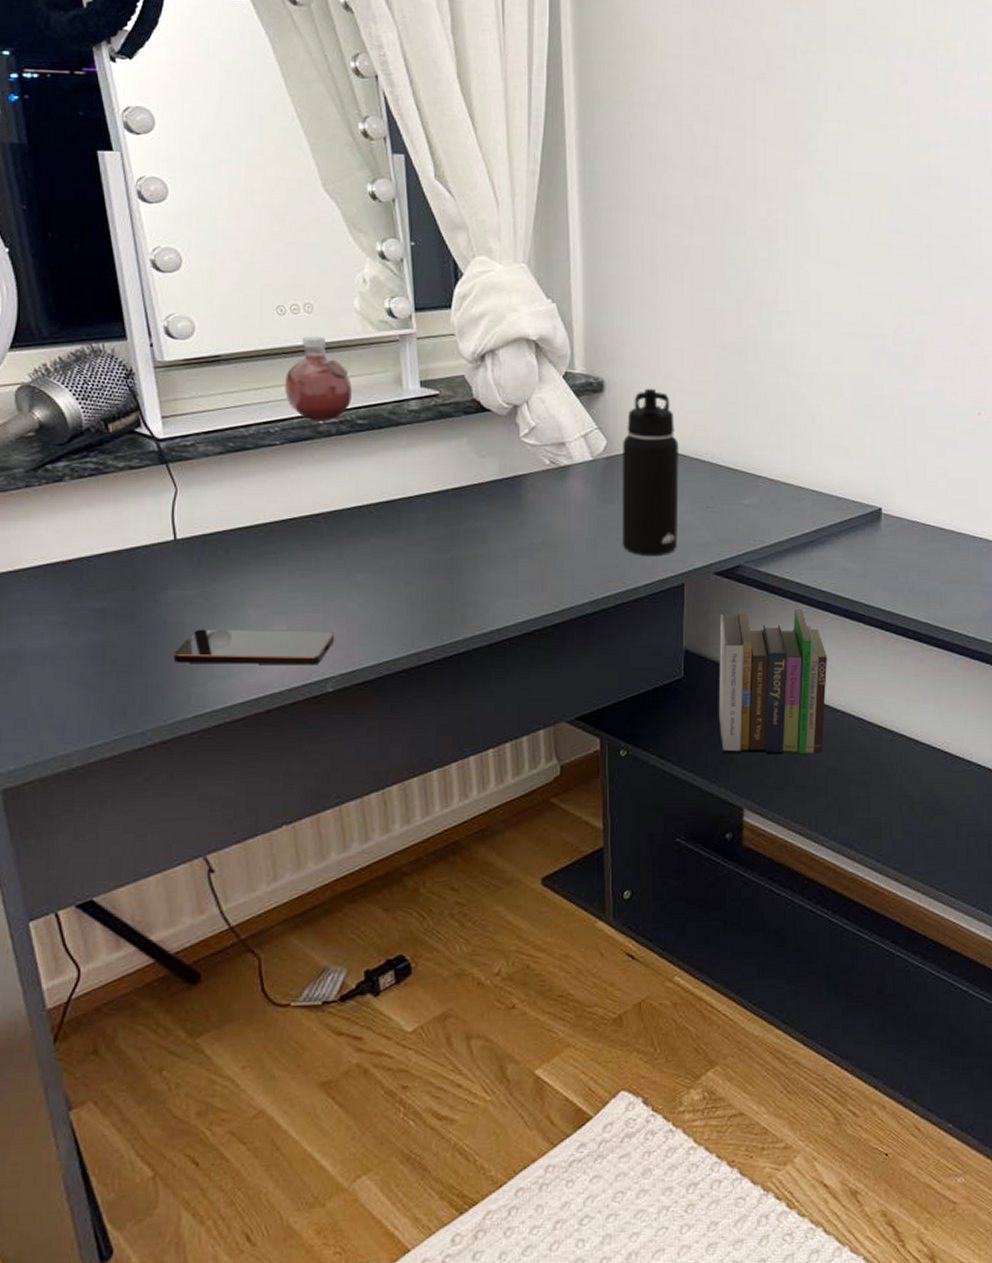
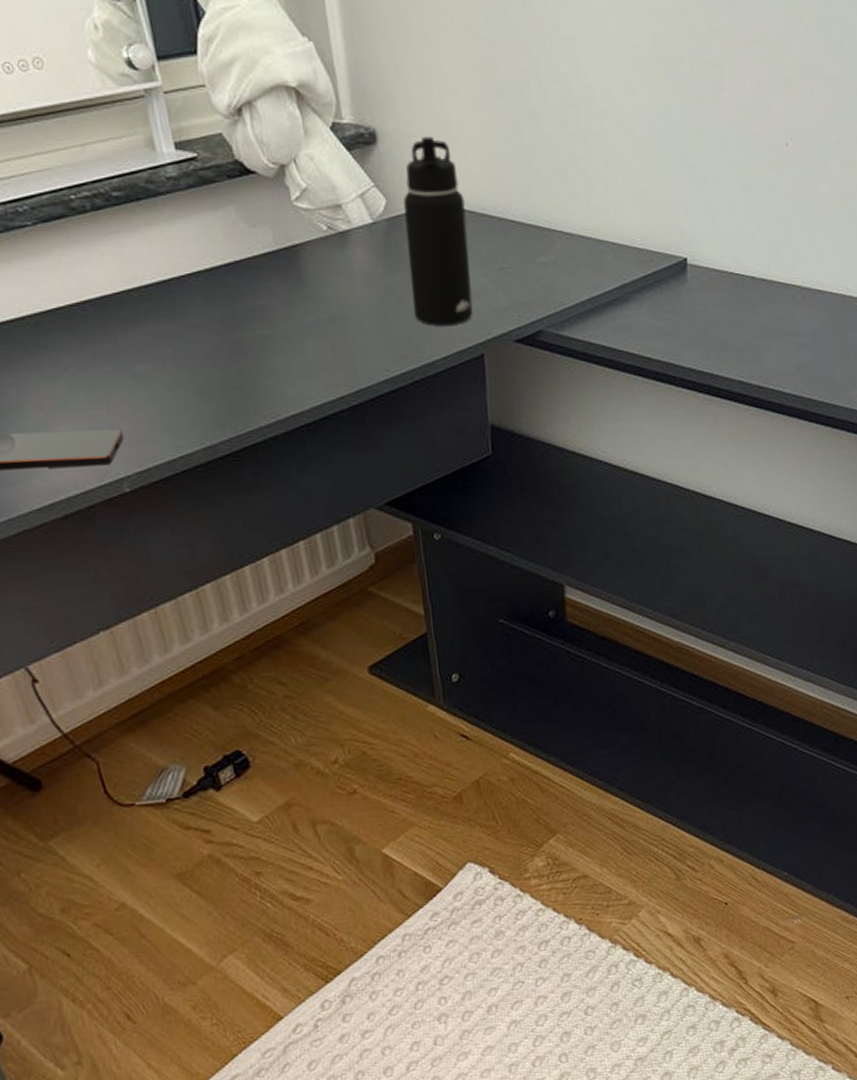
perfume bottle: present [284,336,353,420] -> none [24,96,103,195]
books: present [718,609,827,755] -> none [524,374,641,532]

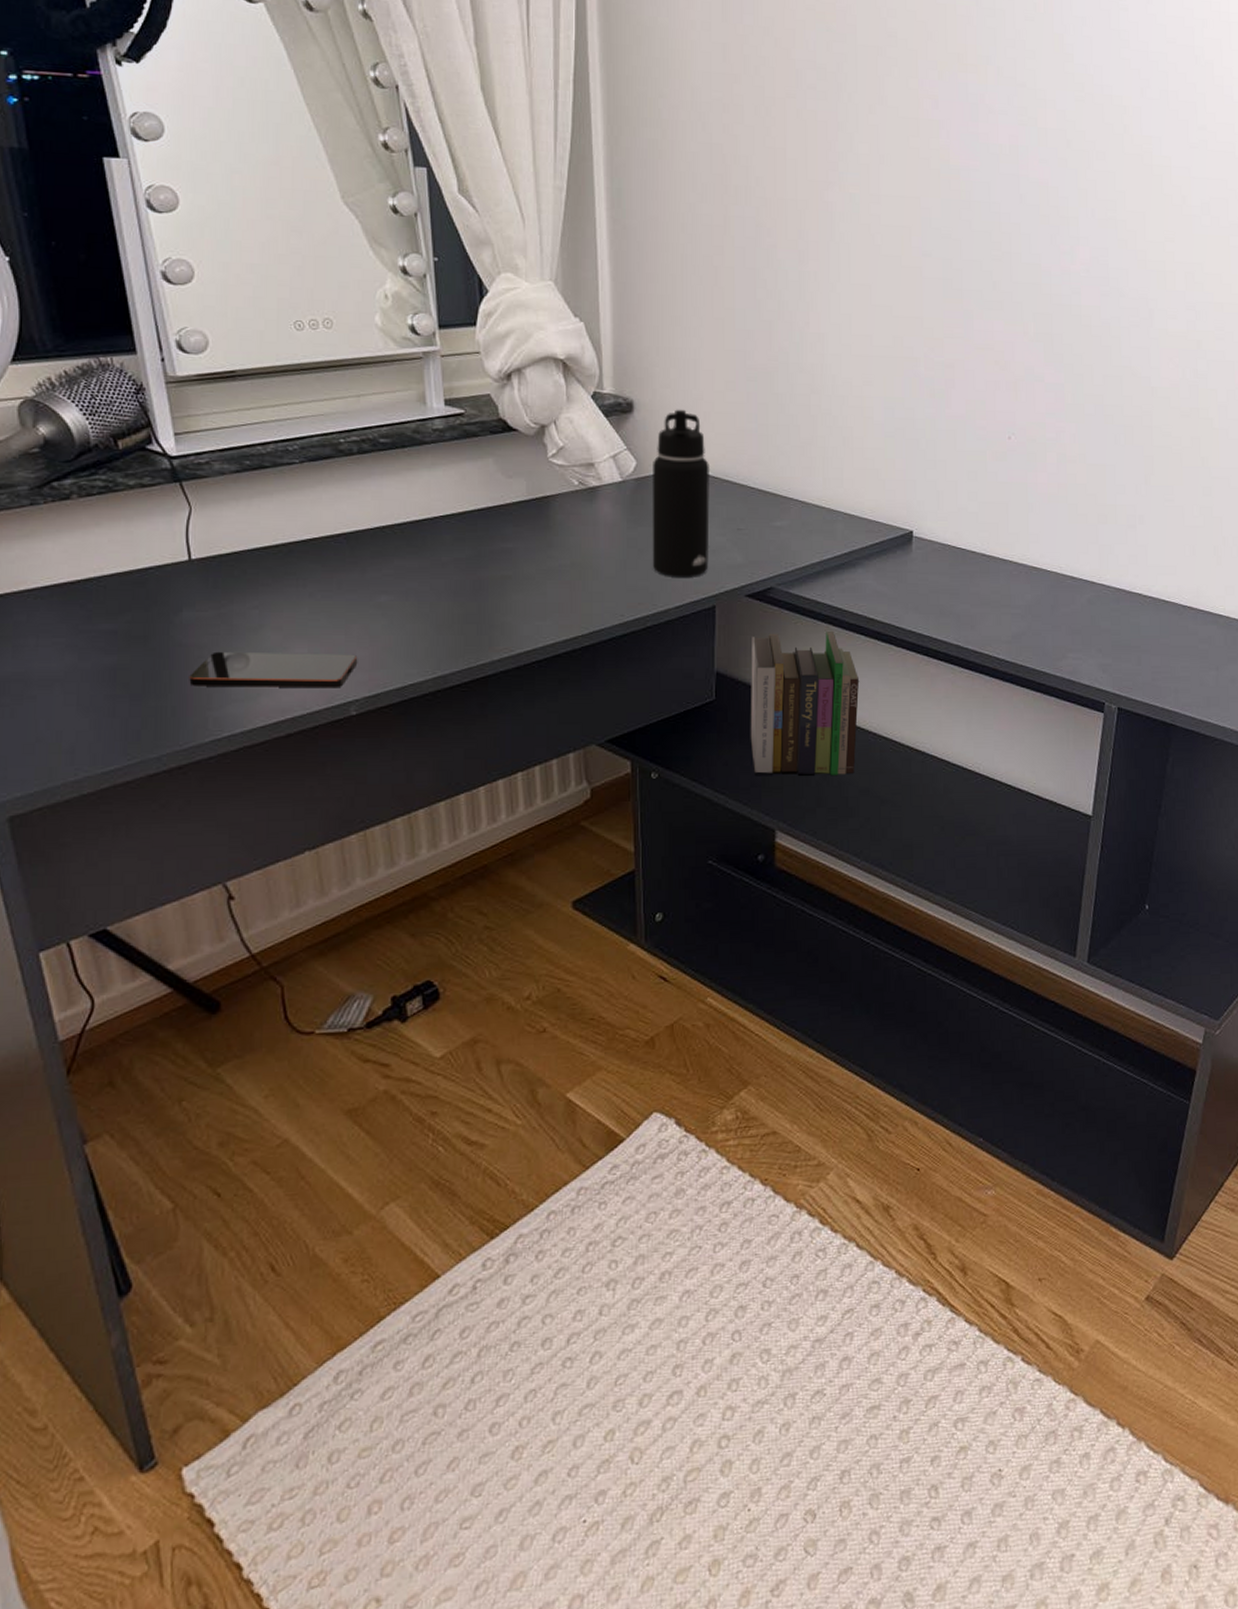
books: none [524,374,641,532] -> present [750,632,859,777]

